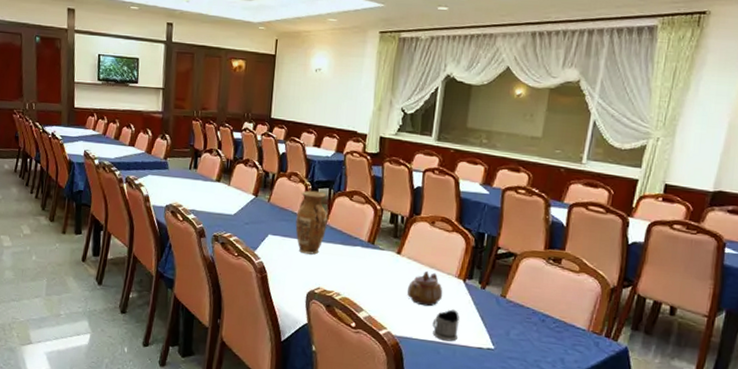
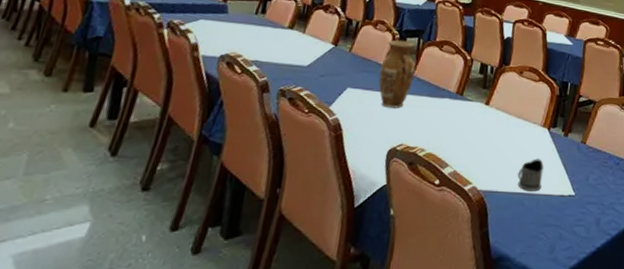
teapot: present [407,270,443,307] -> none [494,121,529,157]

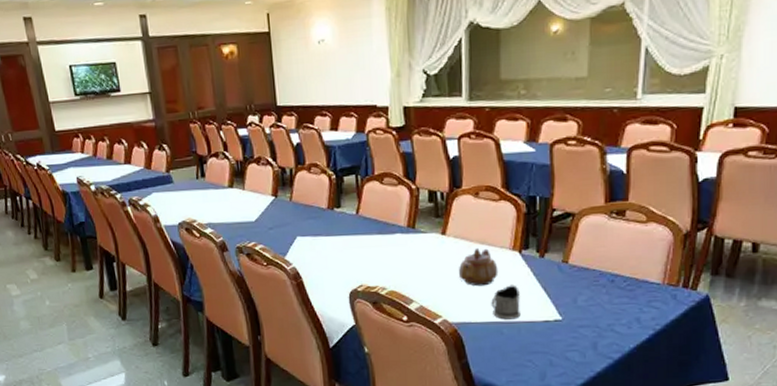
vase: present [378,39,415,108] -> none [324,179,360,251]
teapot: none [494,121,529,157] -> present [459,247,498,287]

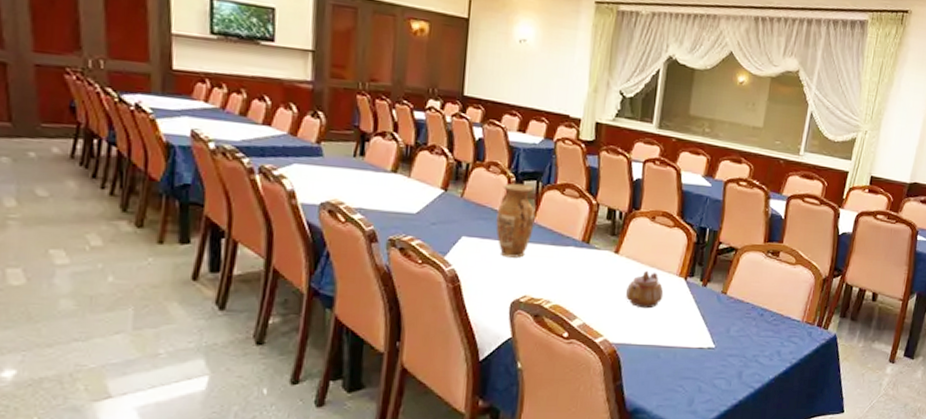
vase: none [324,179,360,251] -> present [495,183,535,258]
tea glass holder: present [491,285,520,320] -> none [652,310,680,344]

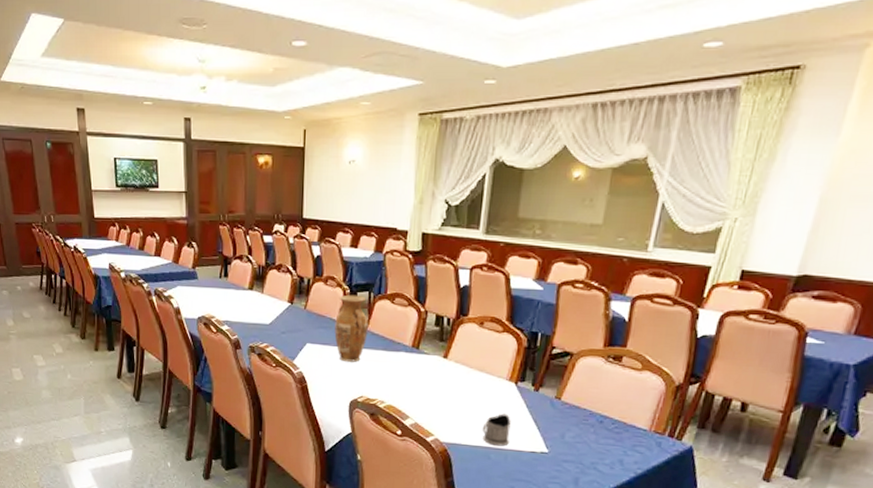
teapot: present [626,270,664,309] -> none [455,374,493,412]
tea glass holder: none [652,310,680,344] -> present [482,413,511,446]

